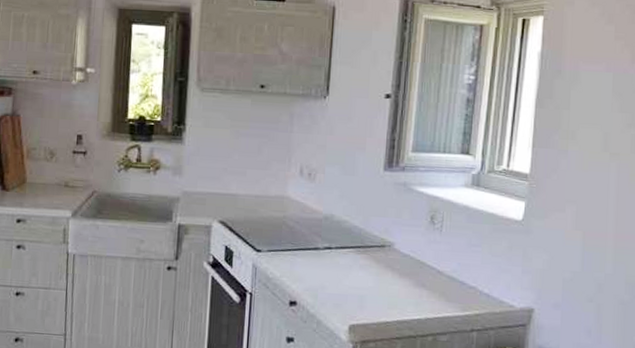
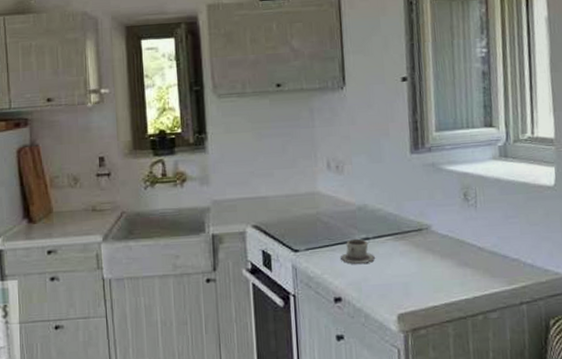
cup: none [301,247,336,272] -> present [341,239,376,264]

